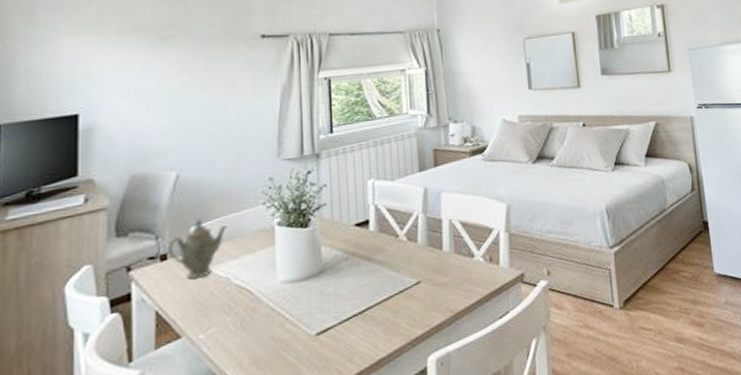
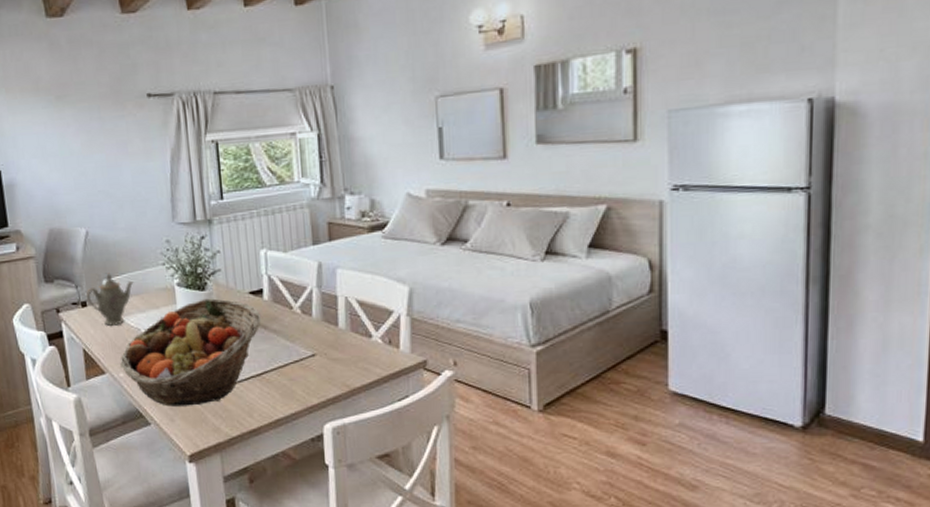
fruit basket: none [201,234,366,366] -> present [120,298,261,407]

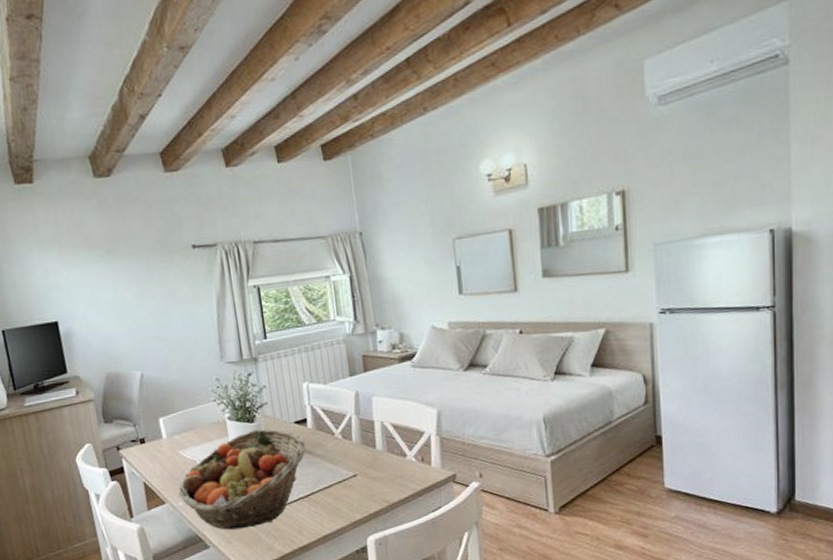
teapot: present [86,273,134,326] -> none [144,411,188,460]

